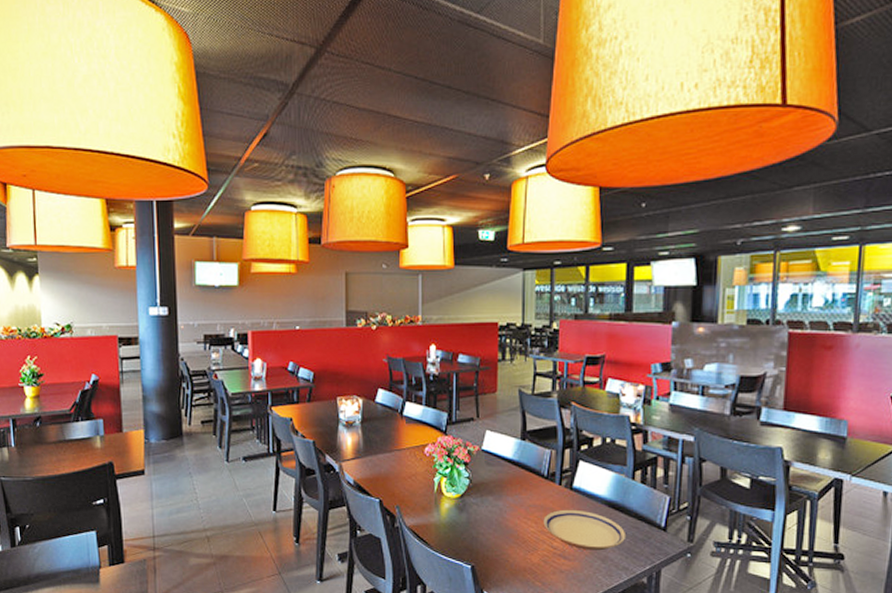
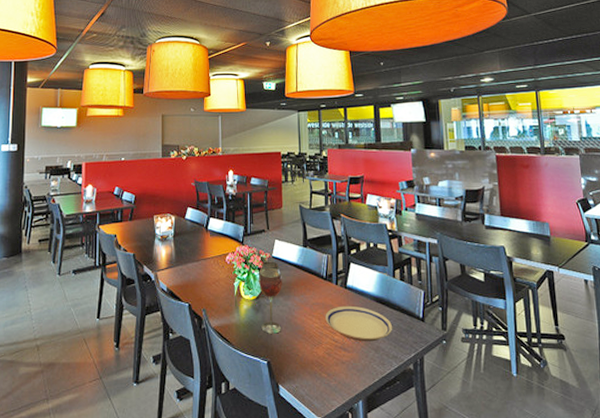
wineglass: none [463,455,493,537] -> present [258,261,282,334]

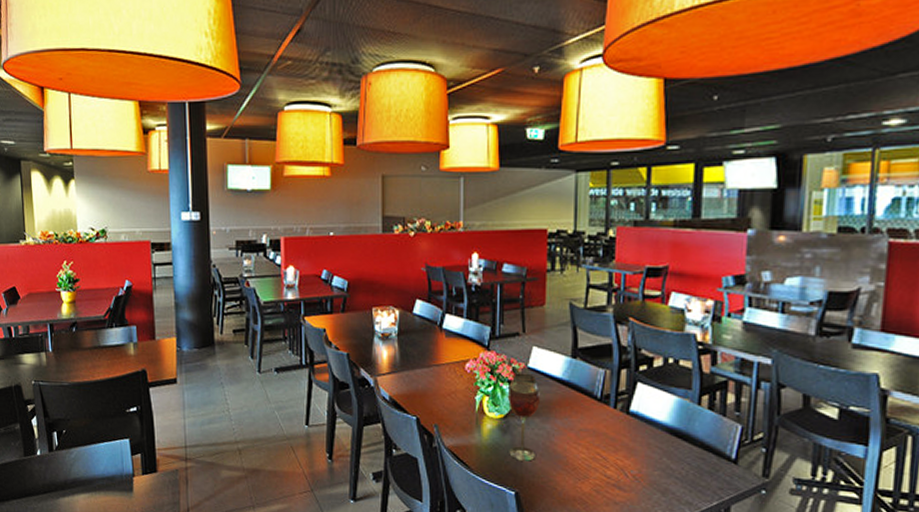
plate: present [325,305,393,342] -> none [596,435,691,482]

